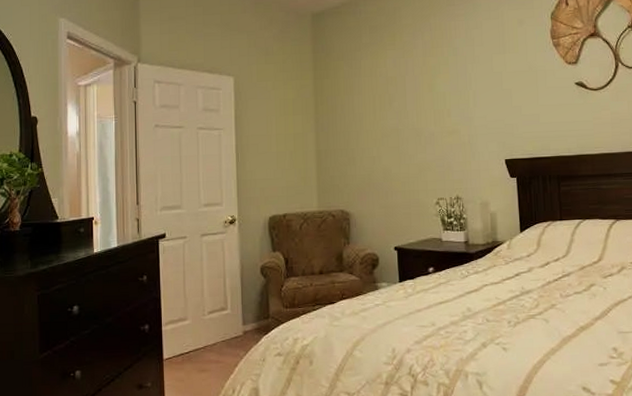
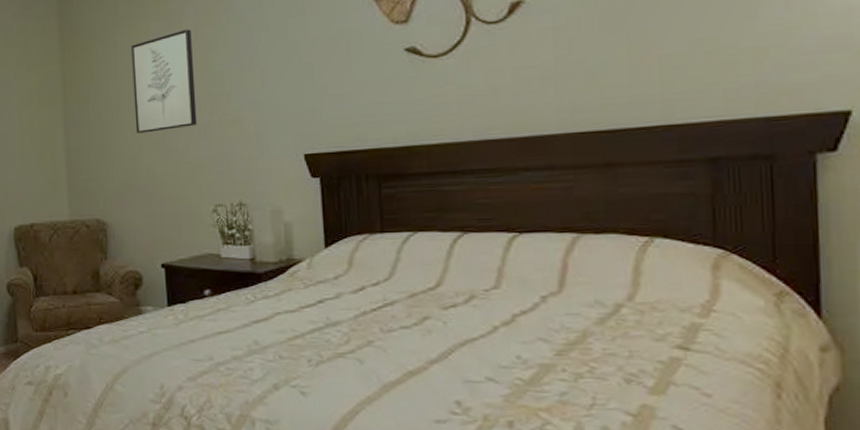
wall art: none [372,58,424,139] -> present [131,29,197,133]

